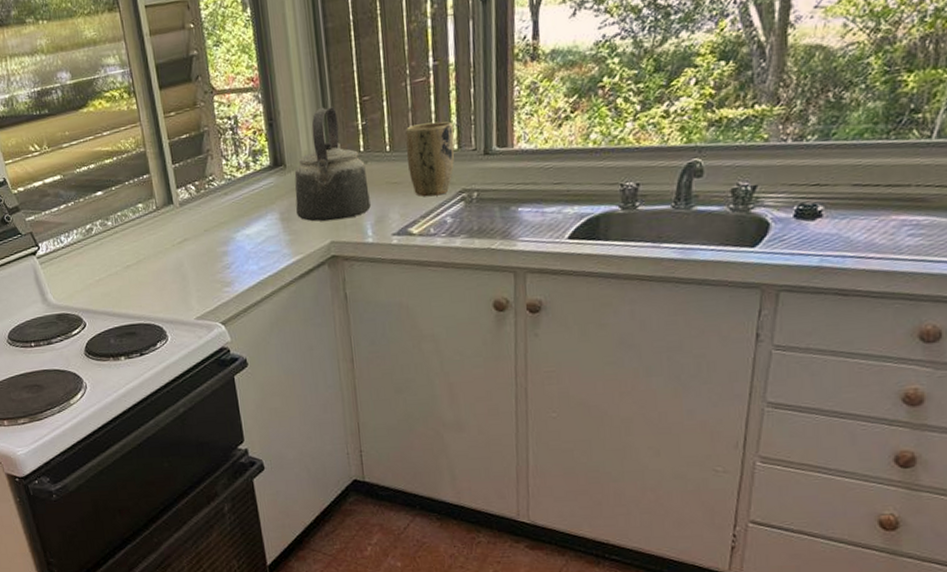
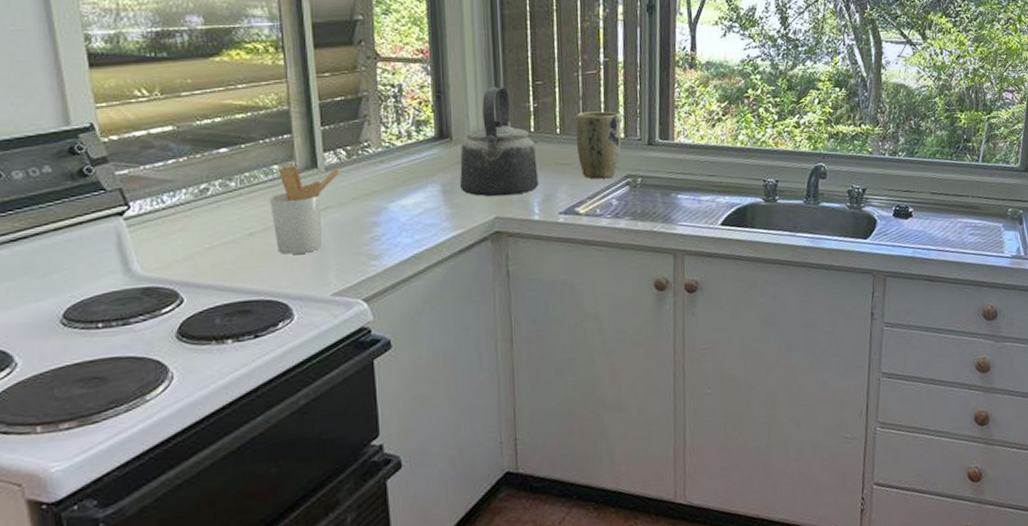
utensil holder: none [139,202,192,284] -> present [270,165,340,255]

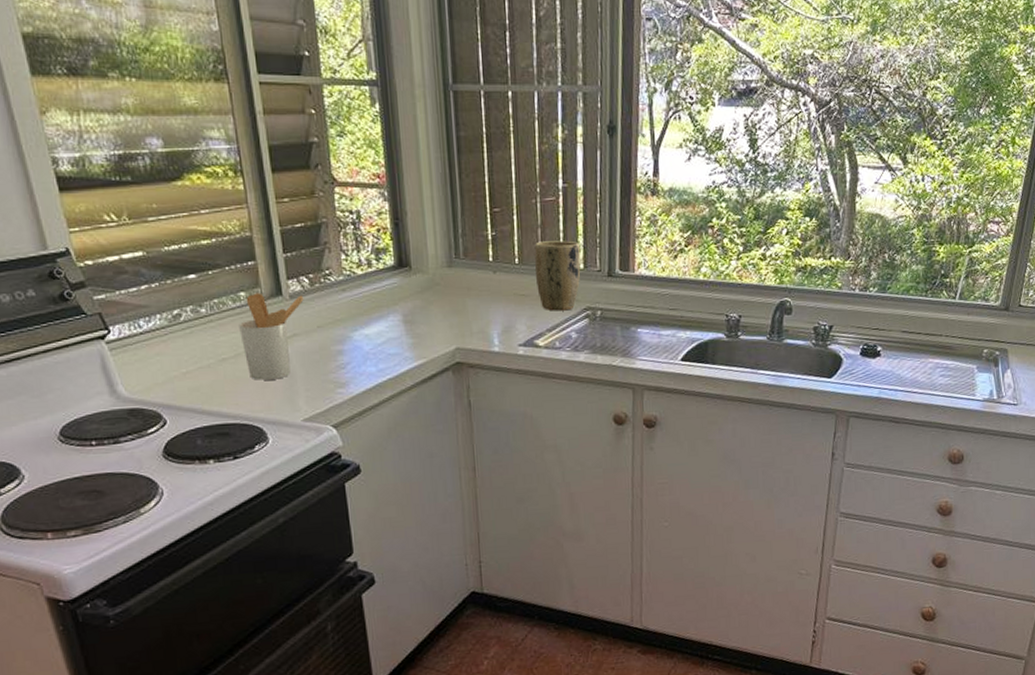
kettle: present [460,86,538,197] -> none [420,213,498,327]

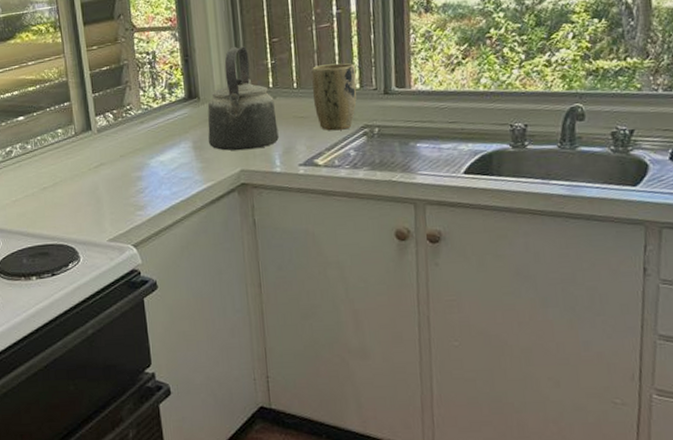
utensil holder: present [239,292,304,380] -> none [57,129,109,206]
kettle: none [420,213,498,327] -> present [207,46,279,151]

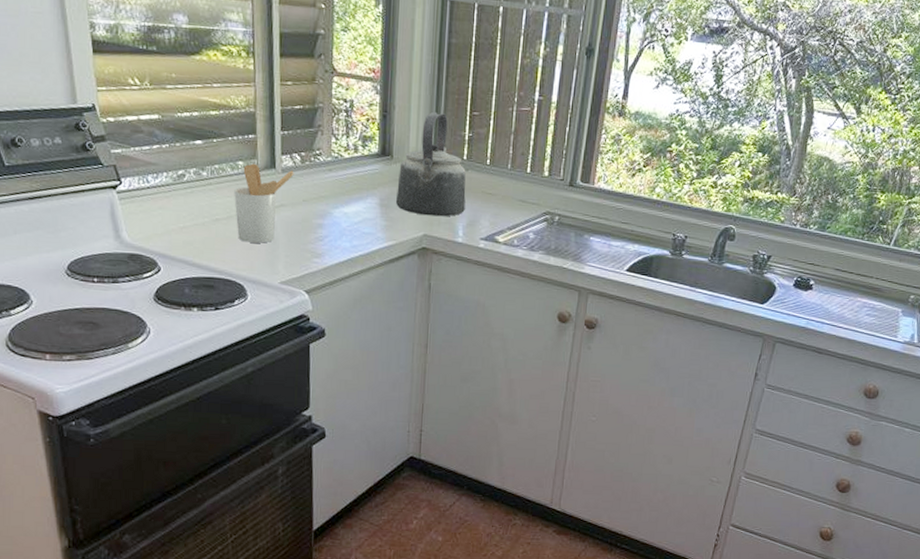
utensil holder: none [57,129,109,206] -> present [234,163,294,243]
plant pot: present [311,63,357,131] -> none [503,147,547,213]

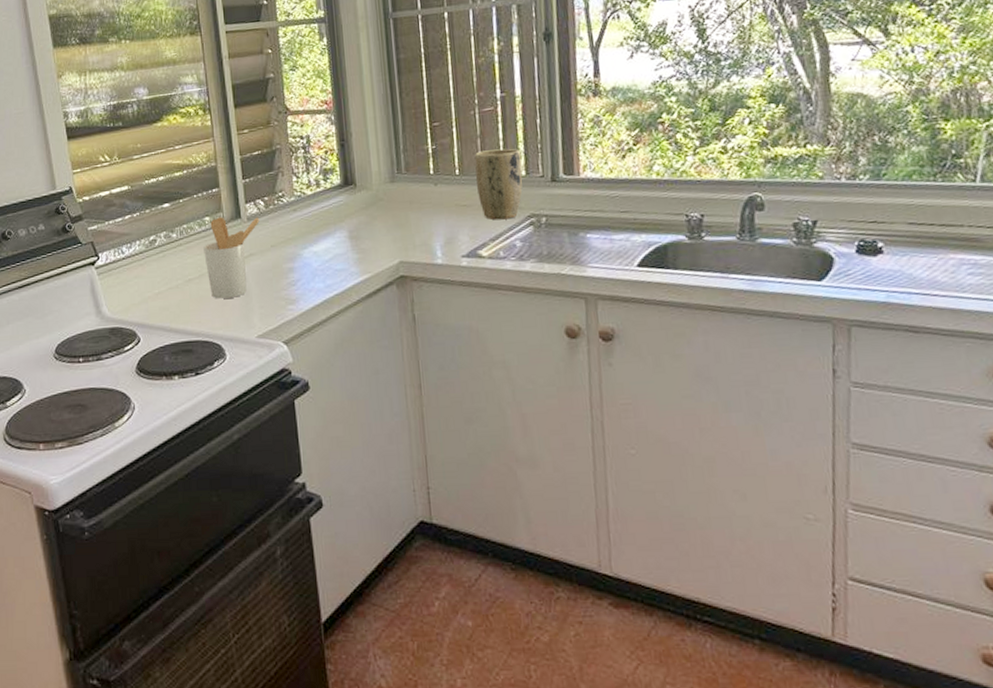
kettle: present [396,111,466,217] -> none [364,130,440,241]
plant pot: none [503,147,547,213] -> present [474,148,523,220]

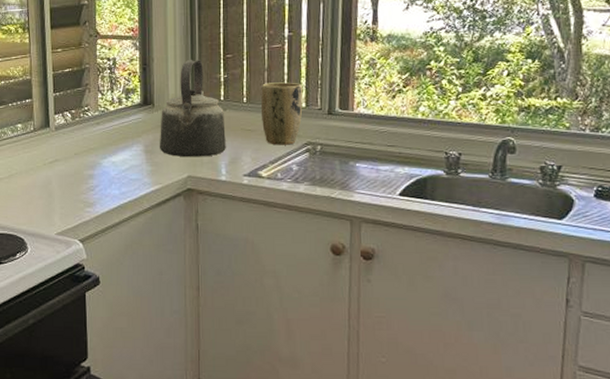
utensil holder: present [203,216,260,299] -> none [14,125,66,198]
kettle: none [364,130,440,241] -> present [160,59,226,158]

